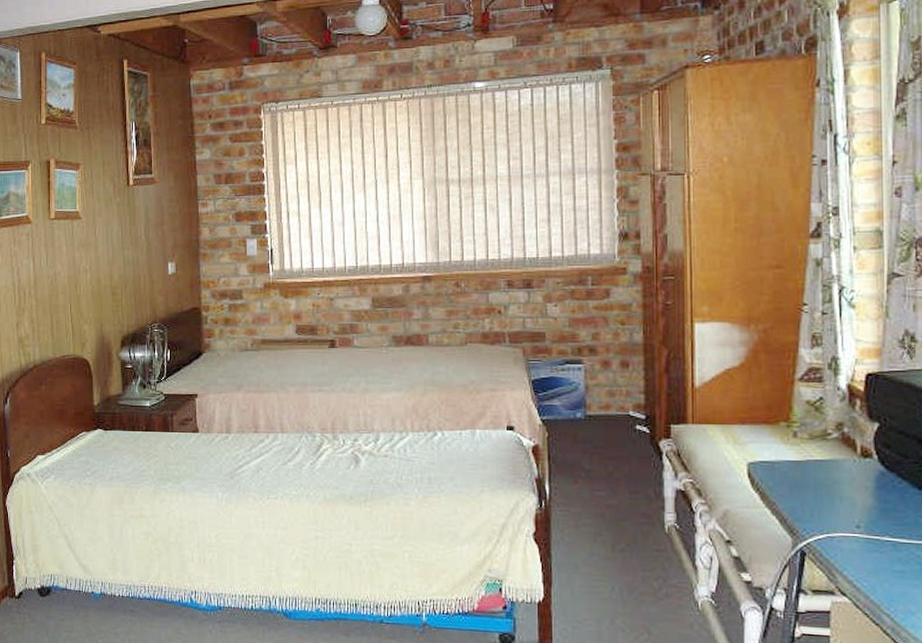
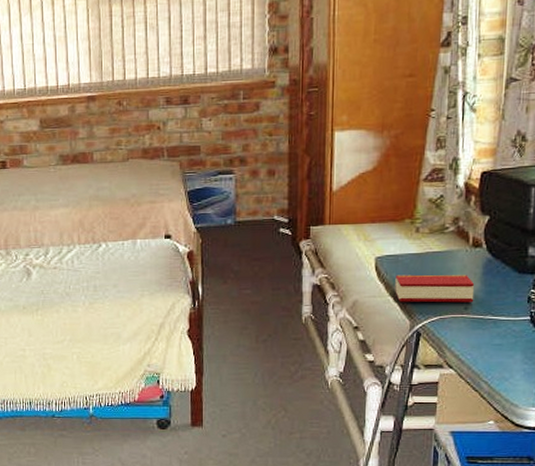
book: none [772,484,867,520] -> present [395,274,475,303]

